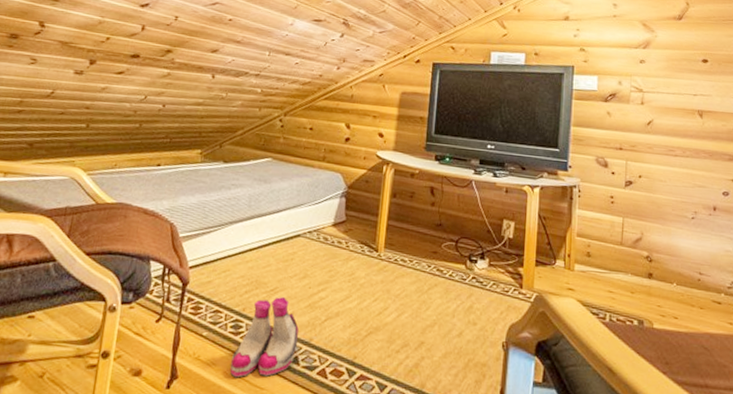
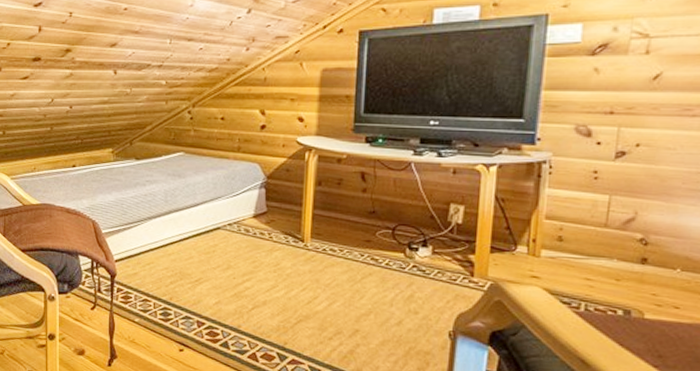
boots: present [230,297,299,378] -> none [163,287,226,359]

